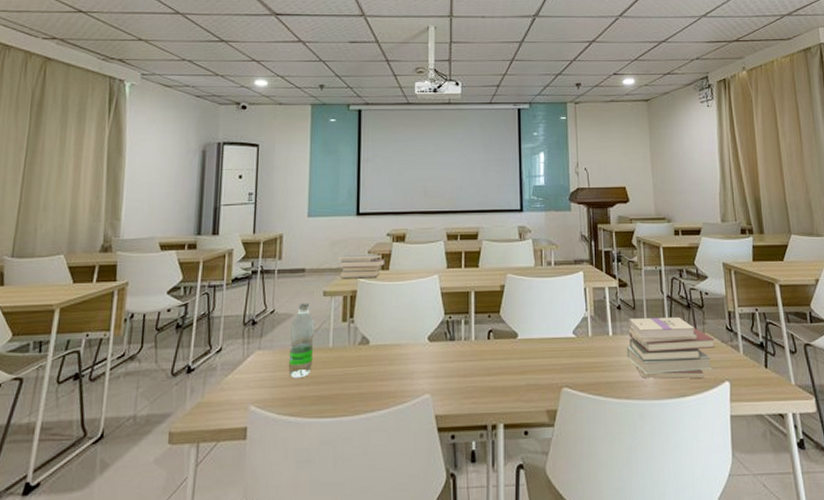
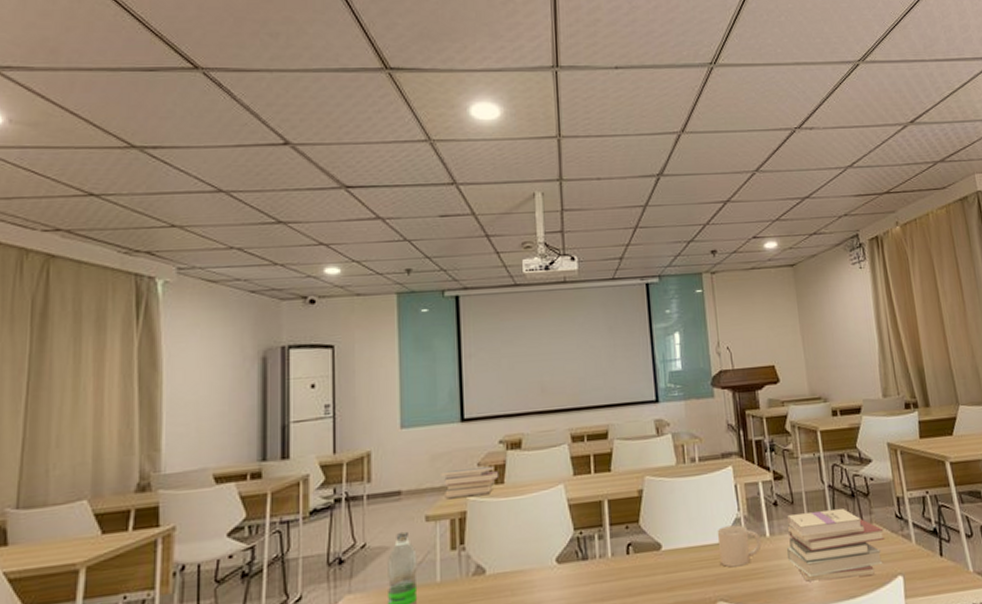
mug: none [566,323,605,359] -> present [717,524,762,568]

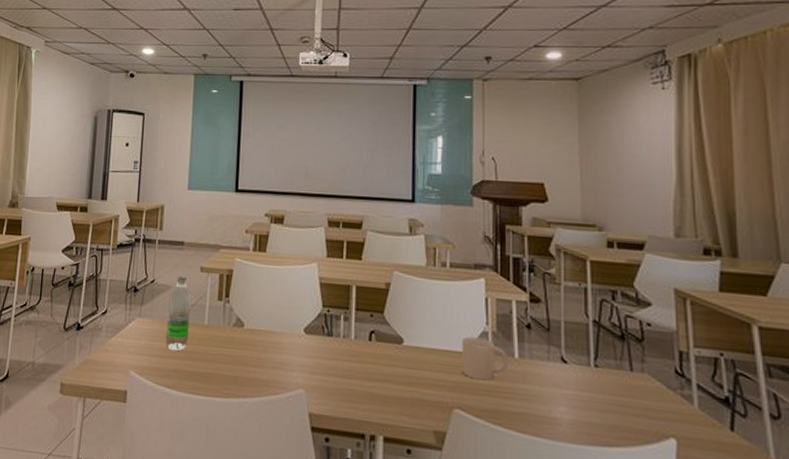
books: present [441,466,499,499] -> none [215,232,263,258]
books: present [786,507,885,582] -> none [535,342,658,428]

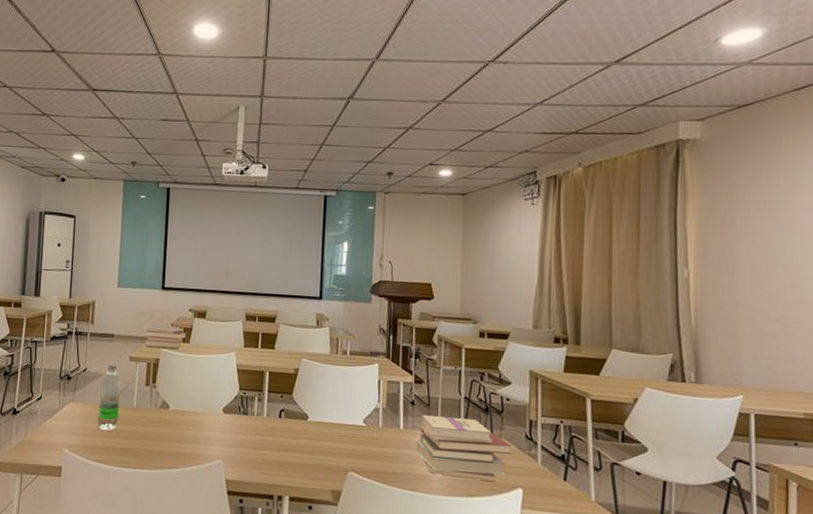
books: none [215,232,263,258] -> present [143,325,187,348]
mug: present [461,336,509,381] -> none [355,412,395,448]
books: none [535,342,658,428] -> present [416,415,512,481]

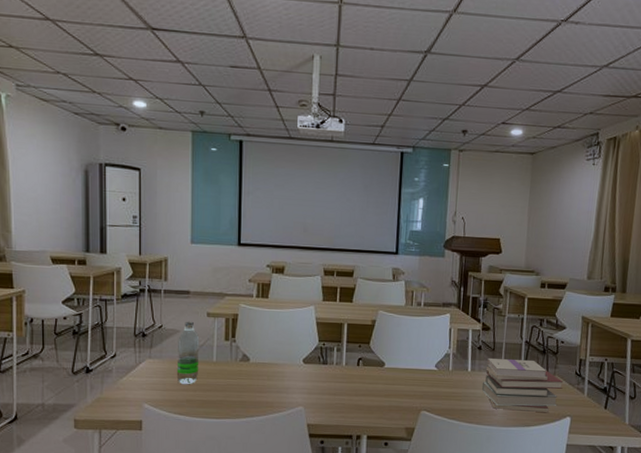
books: present [143,325,187,348] -> none [220,282,265,304]

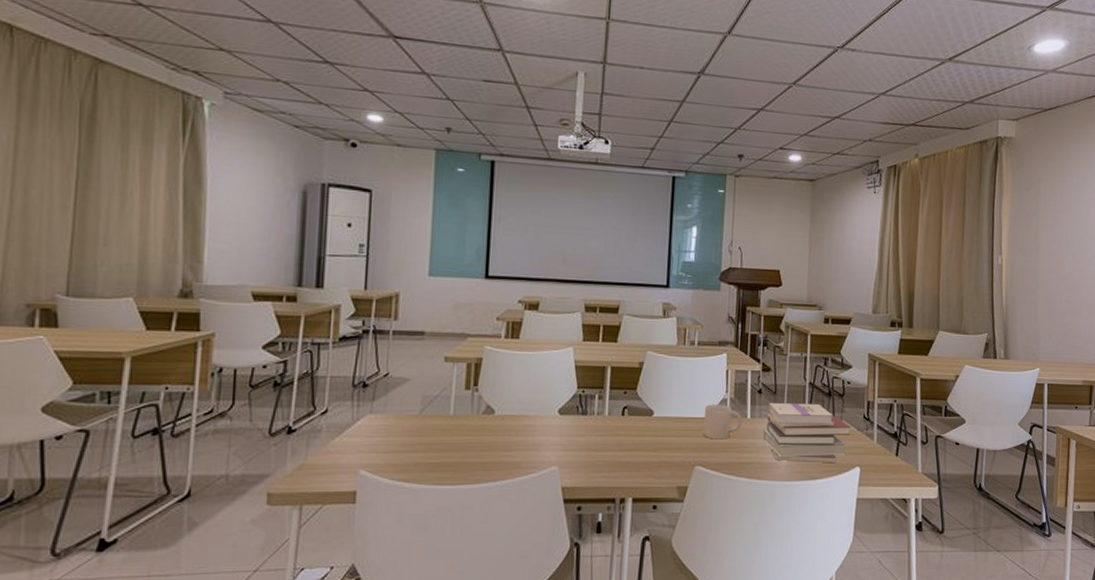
bottle: present [176,321,200,385] -> none [403,367,435,445]
mug: none [428,358,464,389] -> present [702,404,742,440]

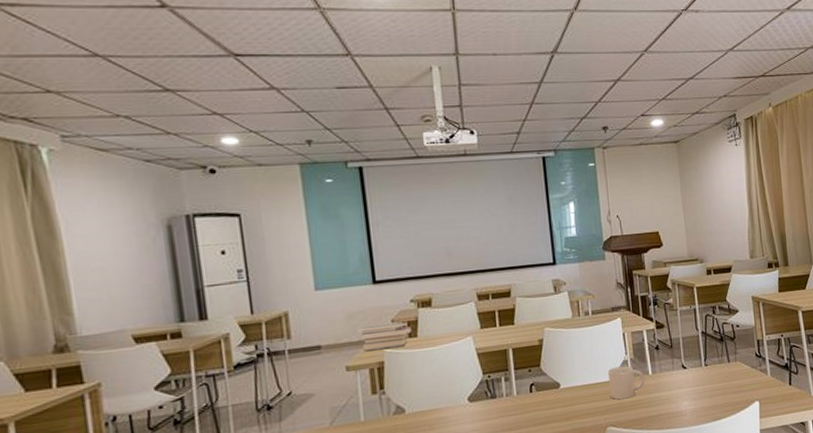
books: none [462,320,516,345] -> present [357,322,413,352]
books: present [763,402,851,462] -> none [665,349,746,409]

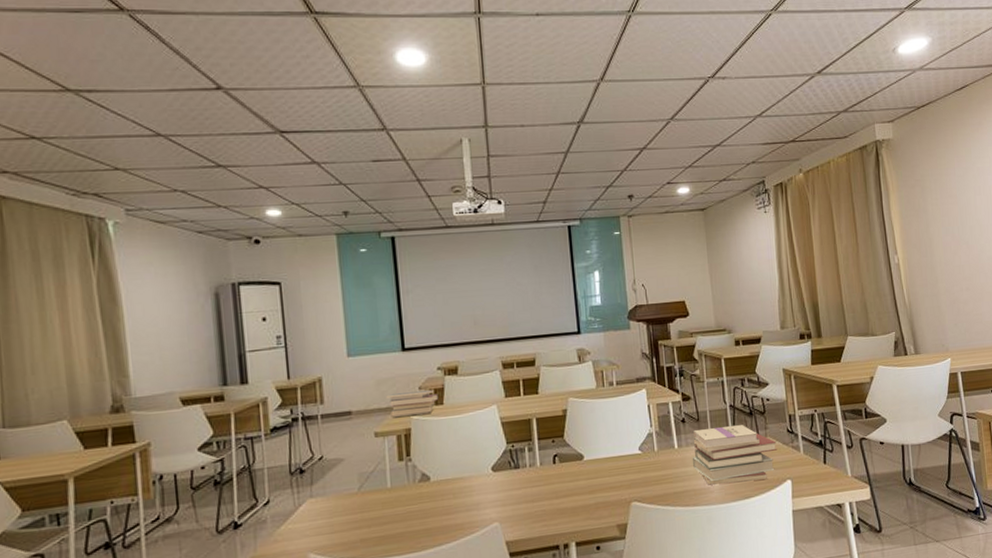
mug: present [607,365,645,400] -> none [632,438,671,474]
books: none [665,349,746,409] -> present [692,424,777,485]

